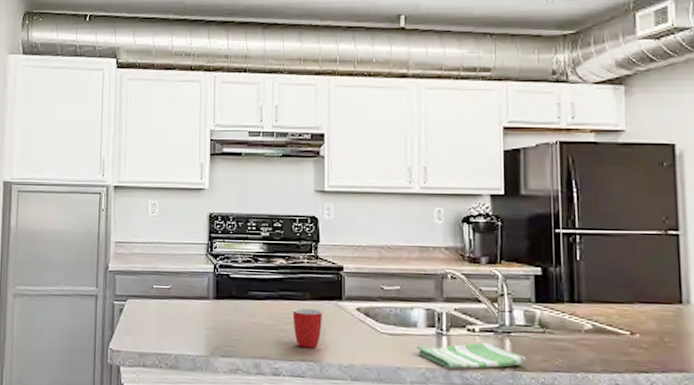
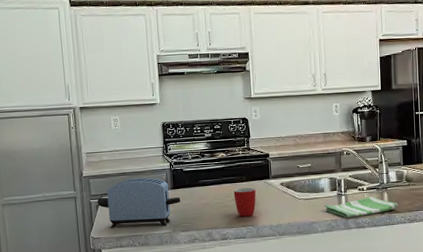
toaster: none [121,279,224,346] -> present [97,177,181,228]

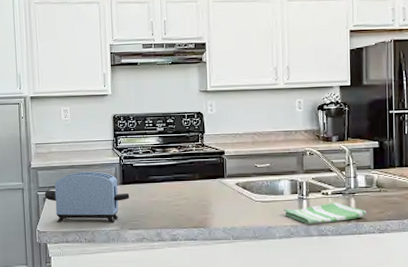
mug: present [233,187,256,217] -> none [185,186,209,217]

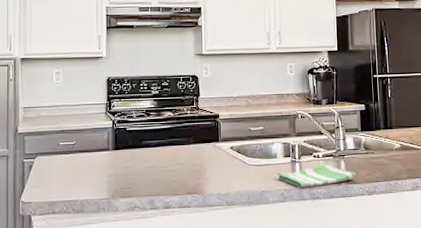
toaster: present [44,171,130,222] -> none [31,136,122,192]

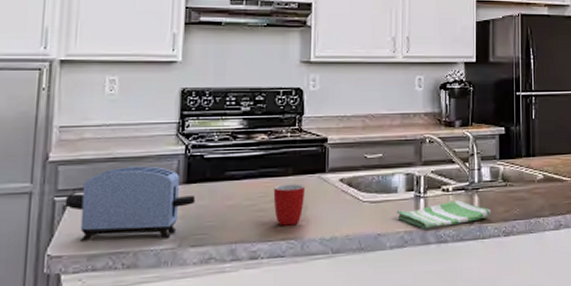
toaster: none [31,136,122,192] -> present [64,166,196,241]
mug: none [179,150,204,183] -> present [273,183,305,226]

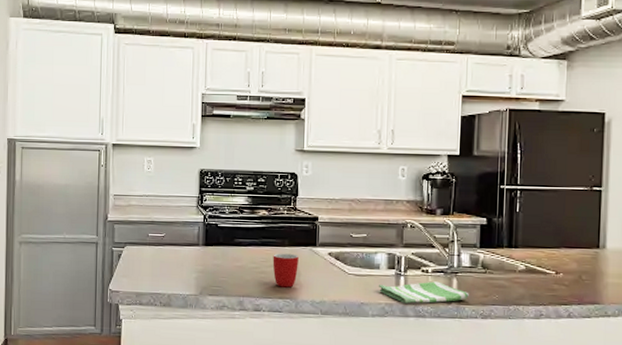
toaster: present [64,166,196,241] -> none [119,228,212,286]

